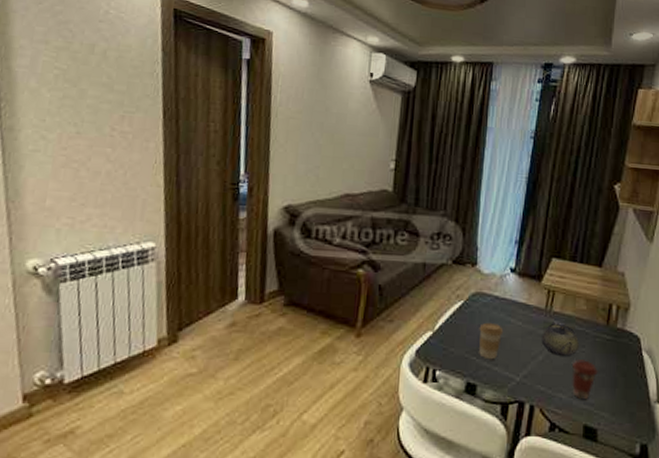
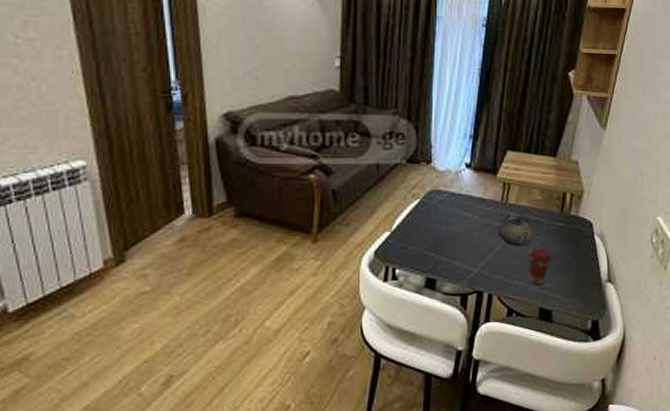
coffee cup: present [479,322,504,360] -> none [436,219,461,255]

